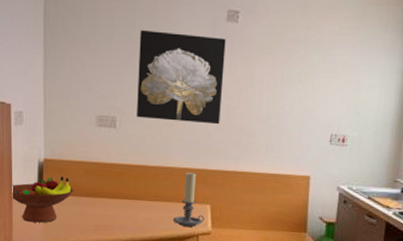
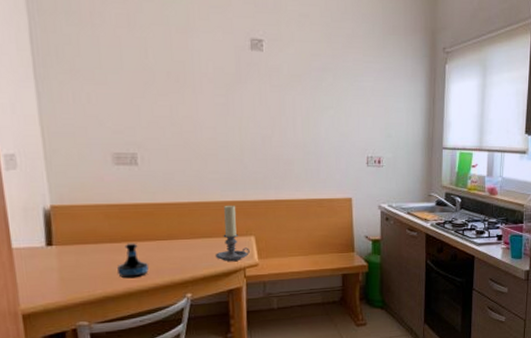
fruit bowl: present [11,176,74,223] -> none [9,223,94,279]
tequila bottle: none [90,199,115,231] -> present [117,243,148,279]
wall art: present [137,29,226,125] -> none [154,58,255,155]

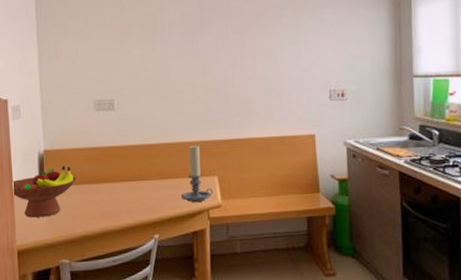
fruit bowl: none [9,223,94,279] -> present [11,166,77,218]
tequila bottle: present [117,243,148,279] -> none [95,184,121,218]

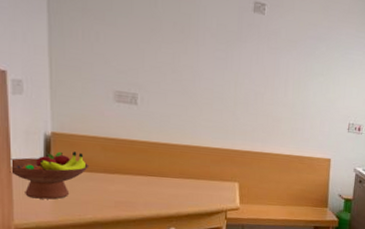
candle holder: present [180,145,213,202] -> none [200,151,233,203]

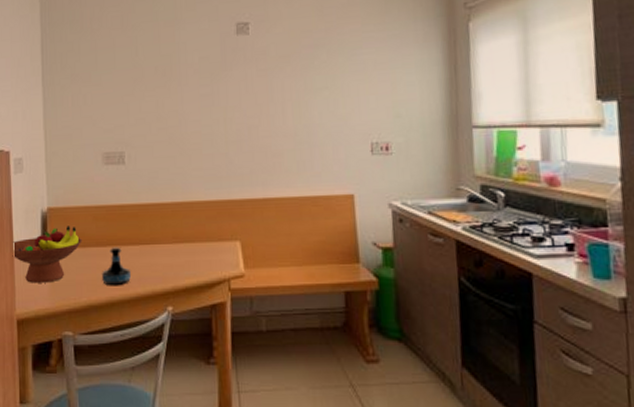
tequila bottle: none [109,175,137,208] -> present [102,247,131,286]

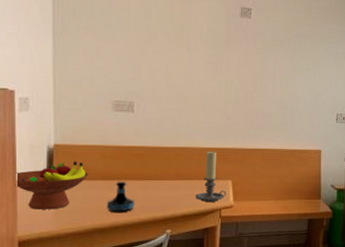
candle holder: none [197,204,235,270] -> present [195,151,226,202]

